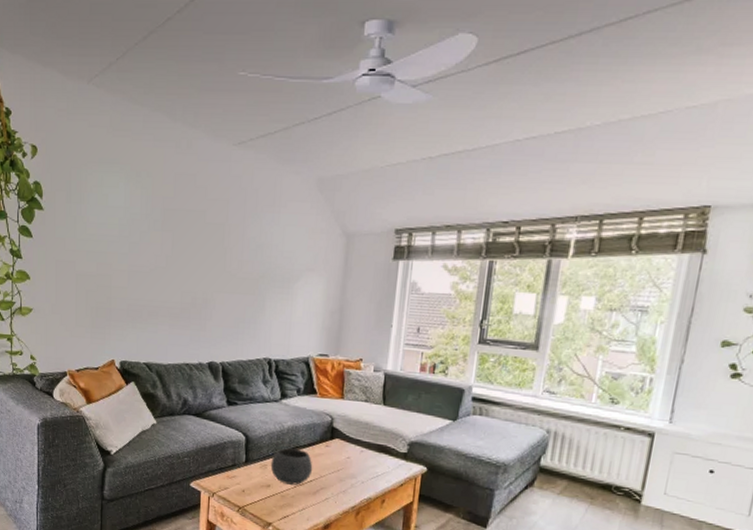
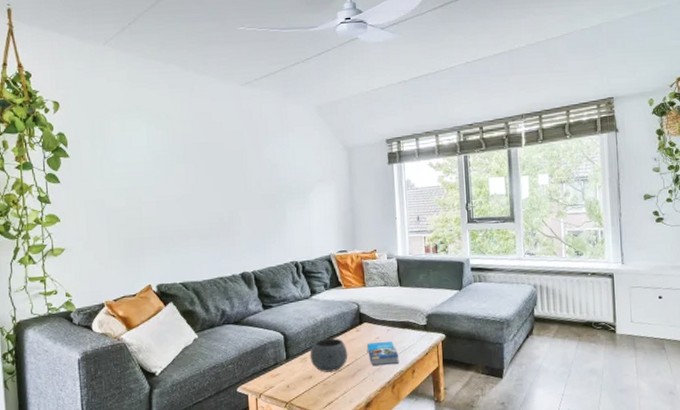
book: none [334,462,370,490] -> present [366,341,400,365]

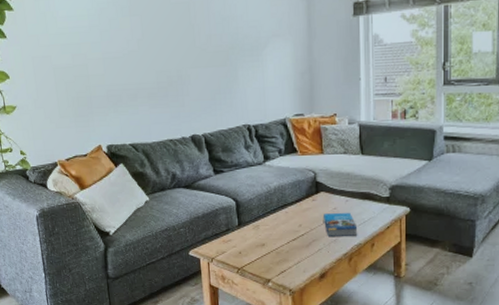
bowl: present [309,338,348,373] -> none [262,207,303,241]

